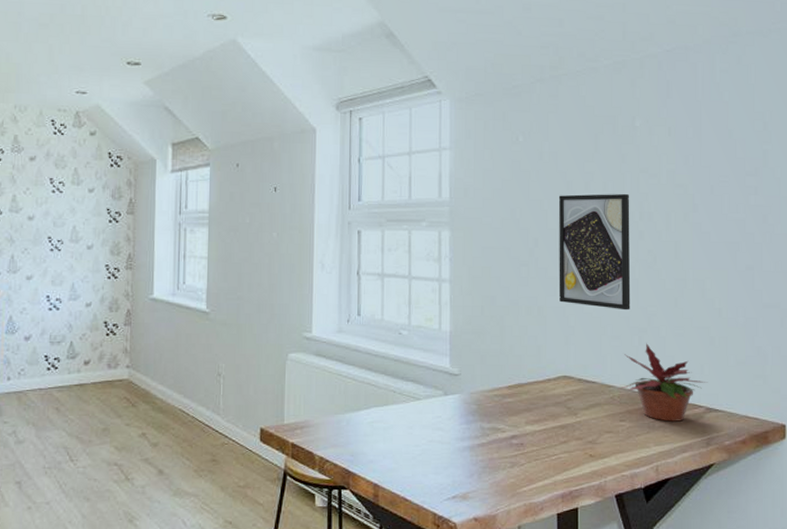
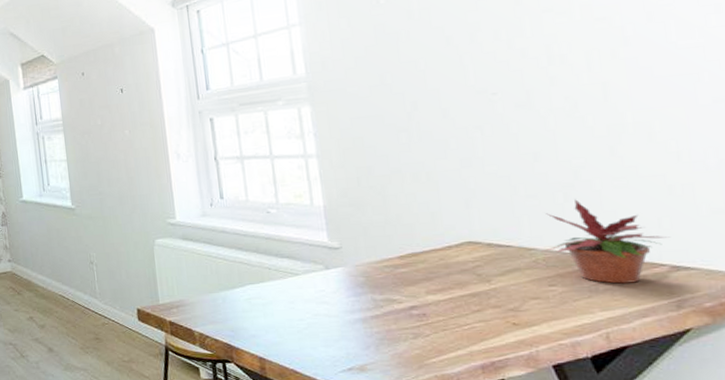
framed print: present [558,193,631,311] -> none [437,38,548,166]

